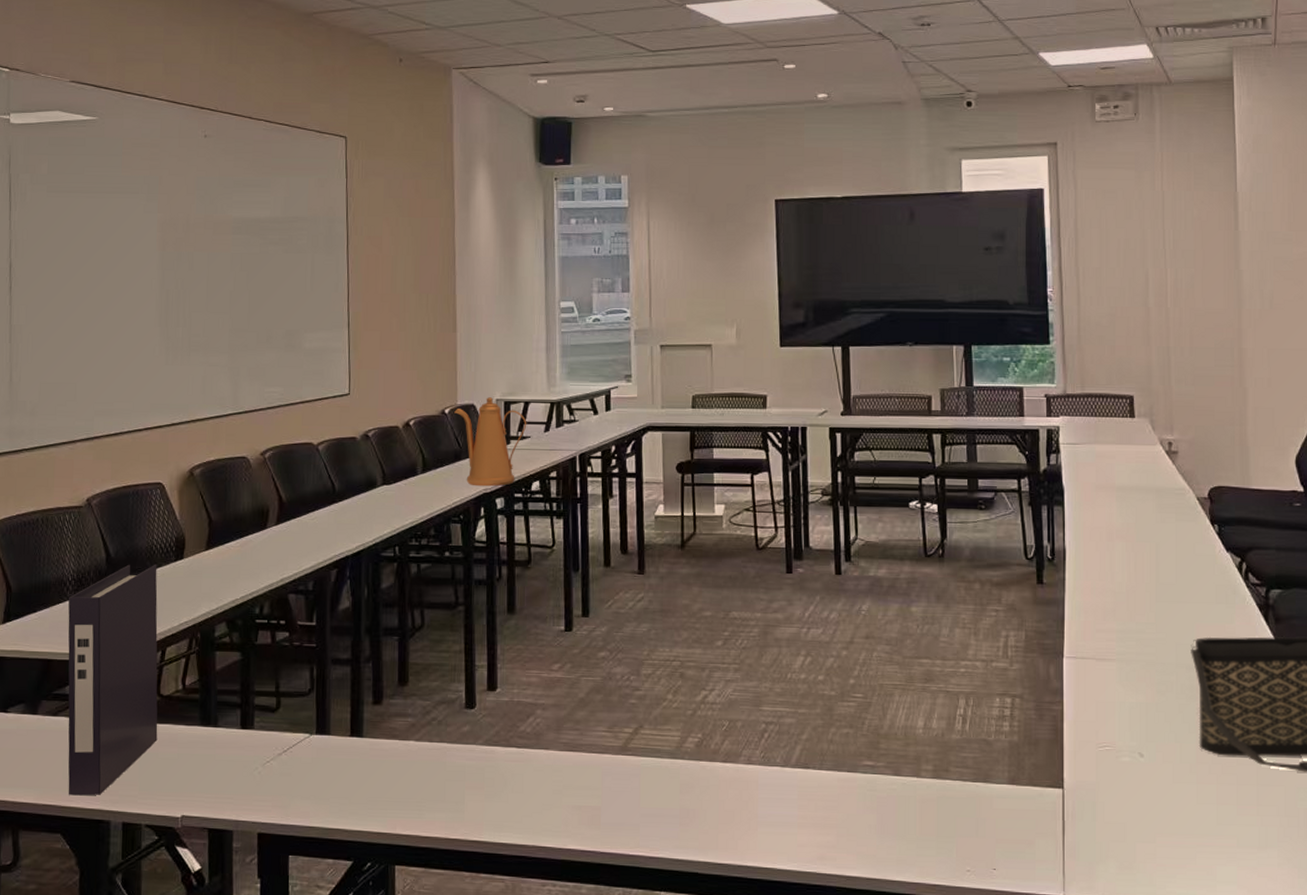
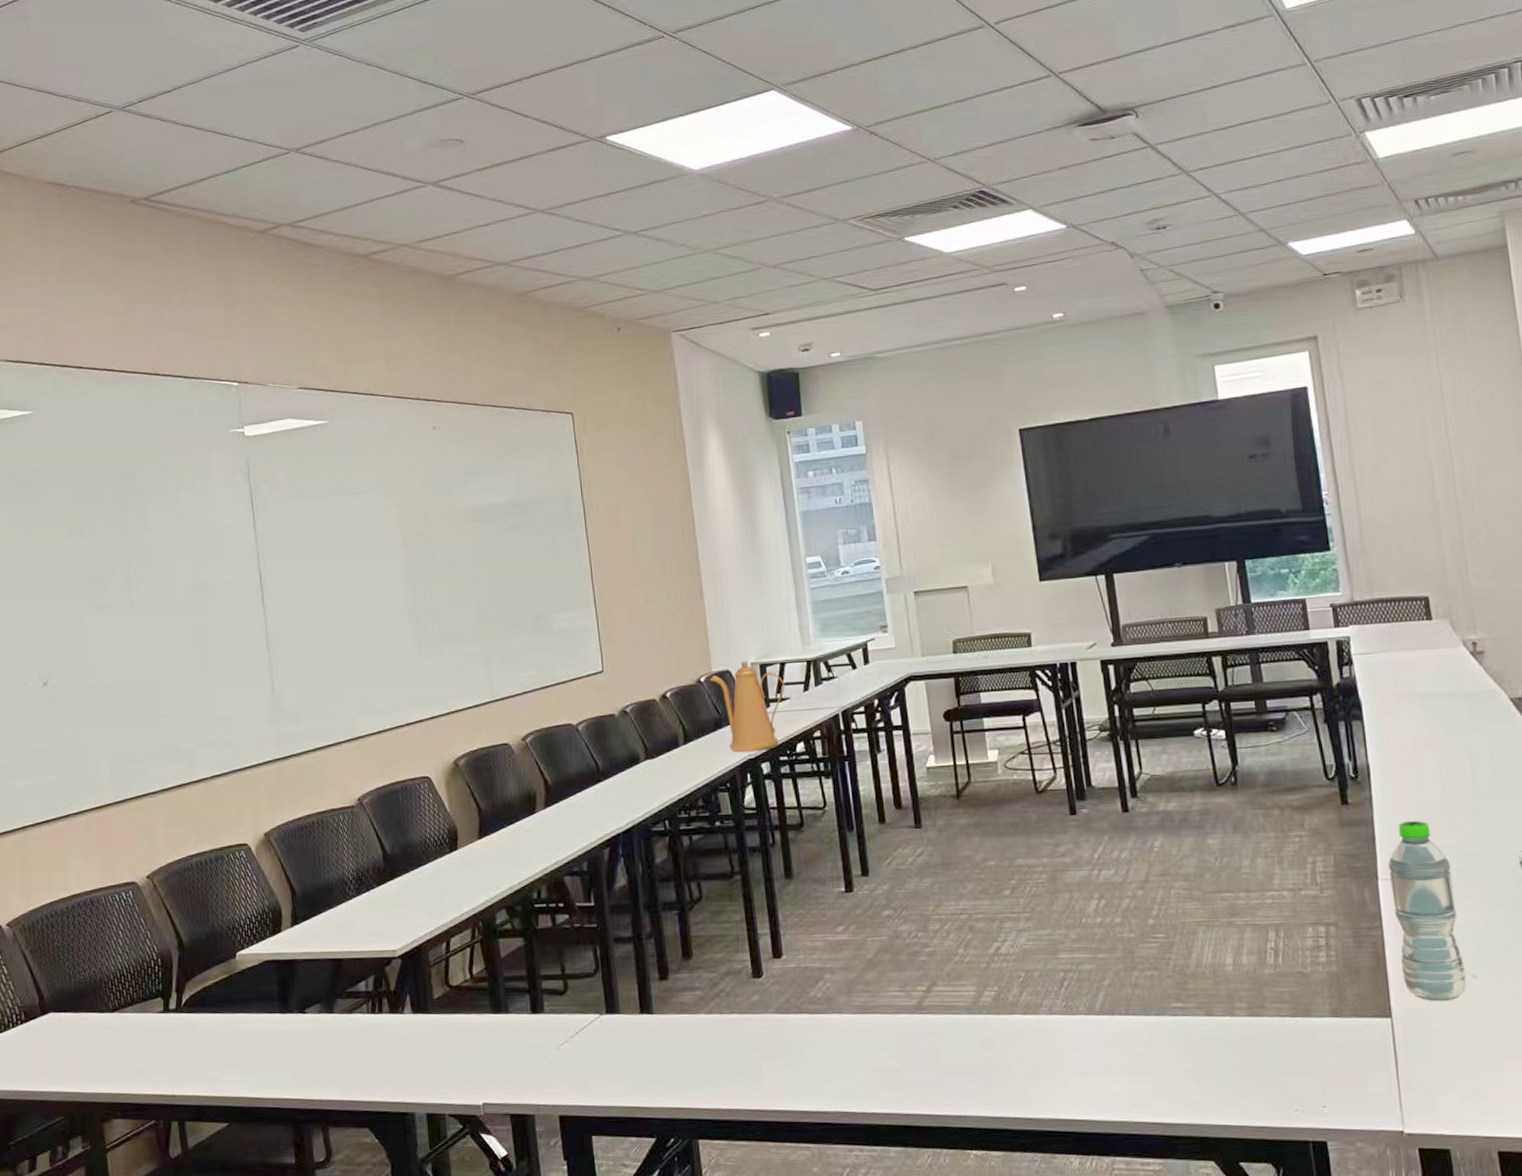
binder: present [68,564,158,796] -> none [351,857,452,1090]
water bottle: none [1073,605,1133,777] -> present [1388,821,1467,1002]

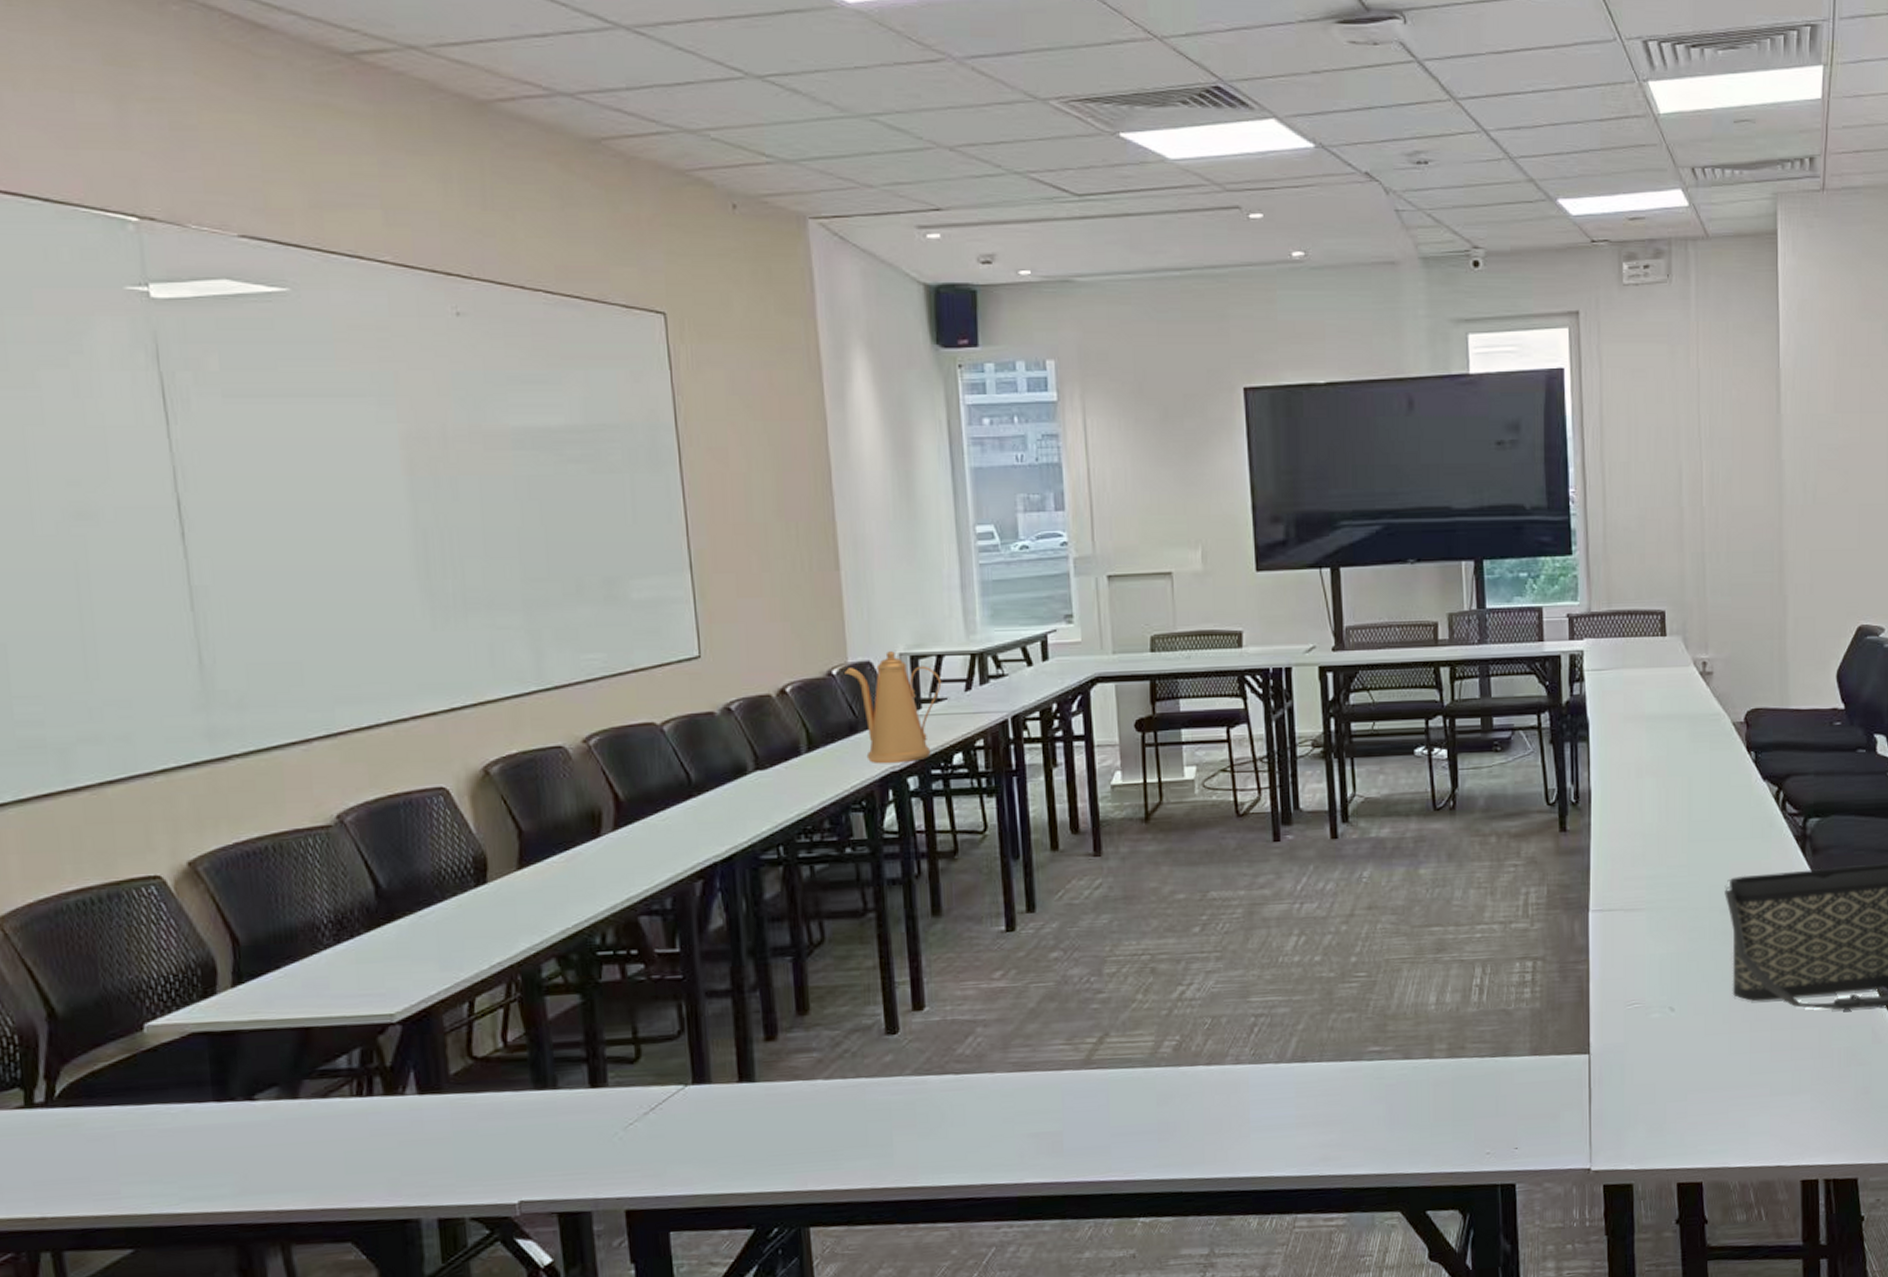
water bottle: present [1388,821,1467,1002] -> none [1600,849,1664,1036]

